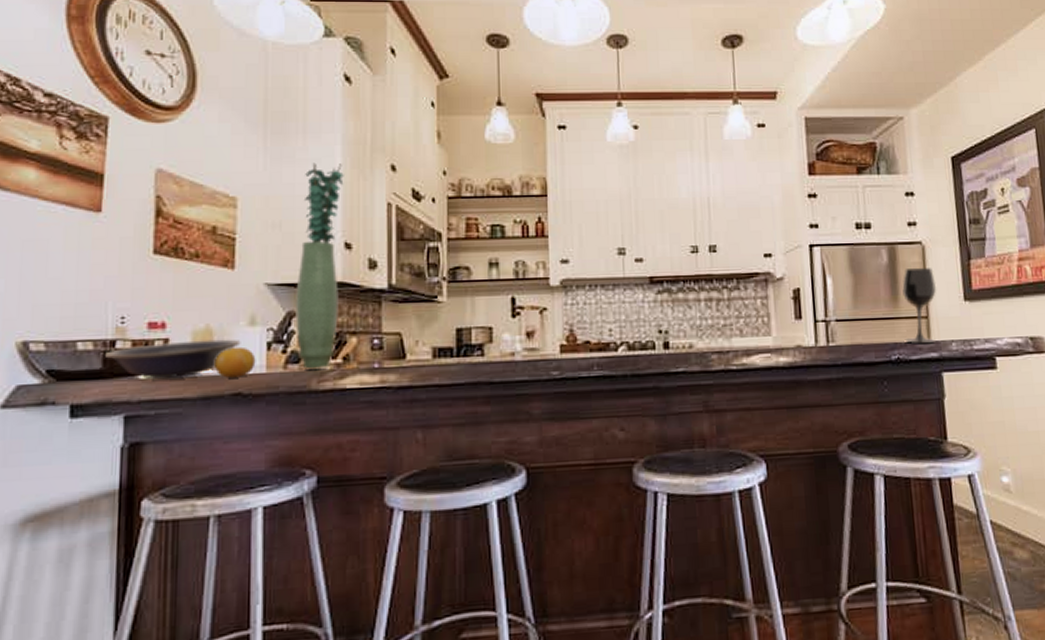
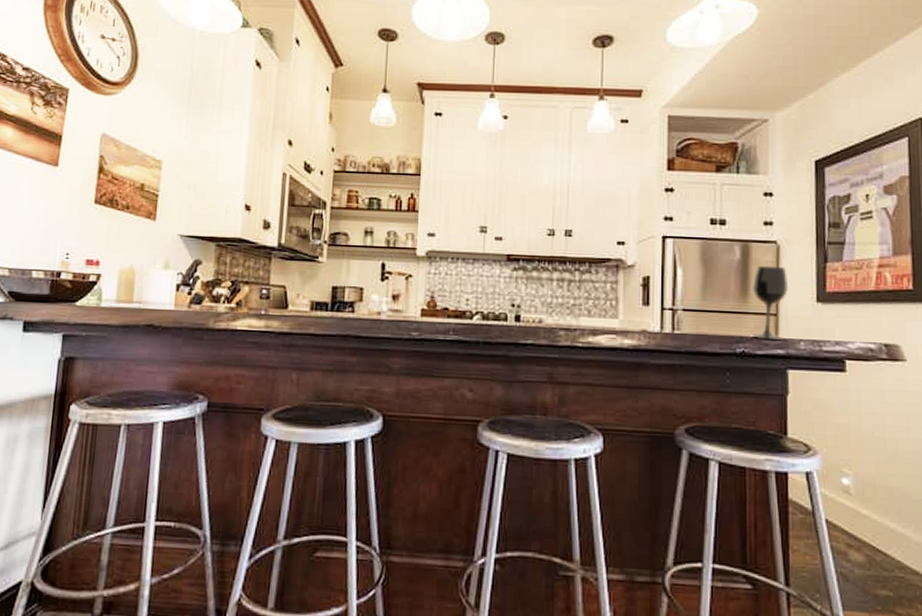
bowl: present [105,339,241,380] -> none [52,277,156,308]
fruit: present [215,346,256,378] -> none [134,285,167,312]
vase: present [295,162,344,370] -> none [200,135,249,311]

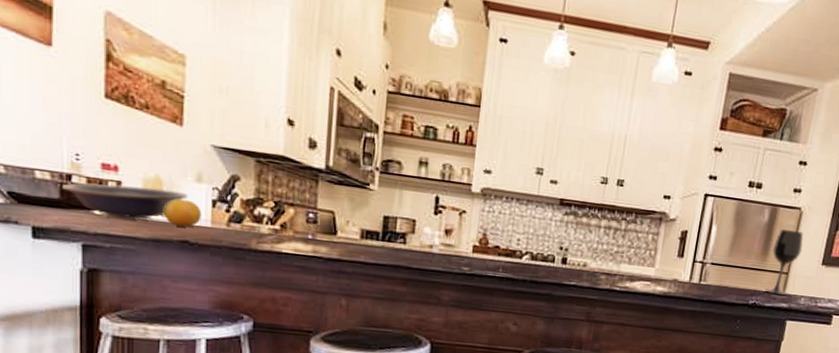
bowl: none [52,277,156,308] -> present [63,183,189,219]
fruit: none [134,285,167,312] -> present [164,198,202,228]

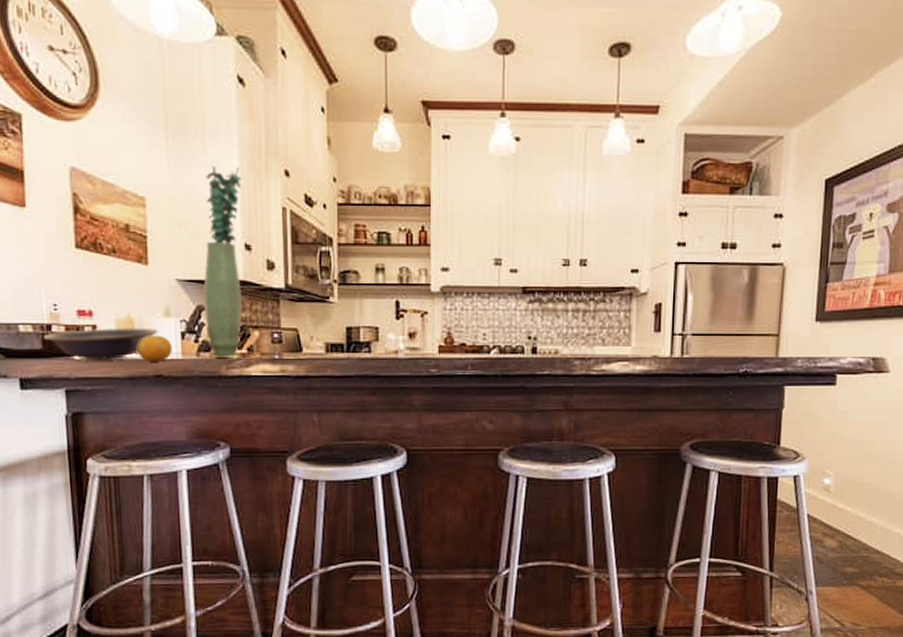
vase: none [239,33,291,232] -> present [203,165,242,357]
wine glass: present [763,229,803,296] -> none [754,289,791,360]

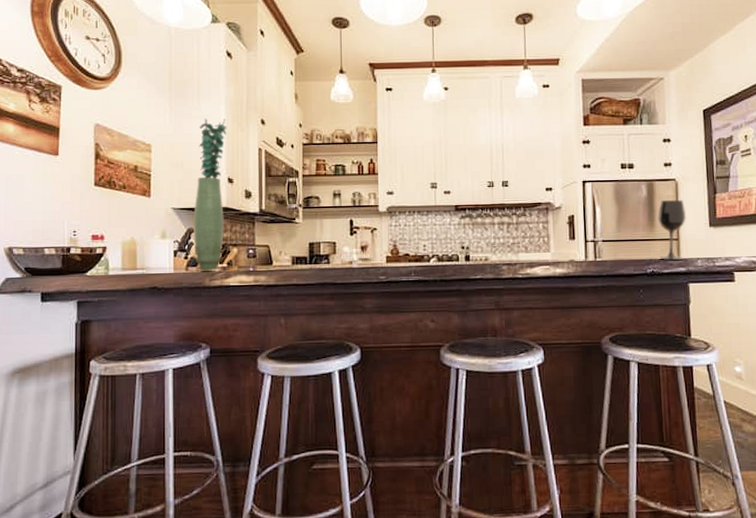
bowl: present [44,328,159,361] -> none [64,248,156,276]
fruit: present [137,335,173,362] -> none [138,253,166,276]
wine glass: none [754,289,791,360] -> present [658,200,687,261]

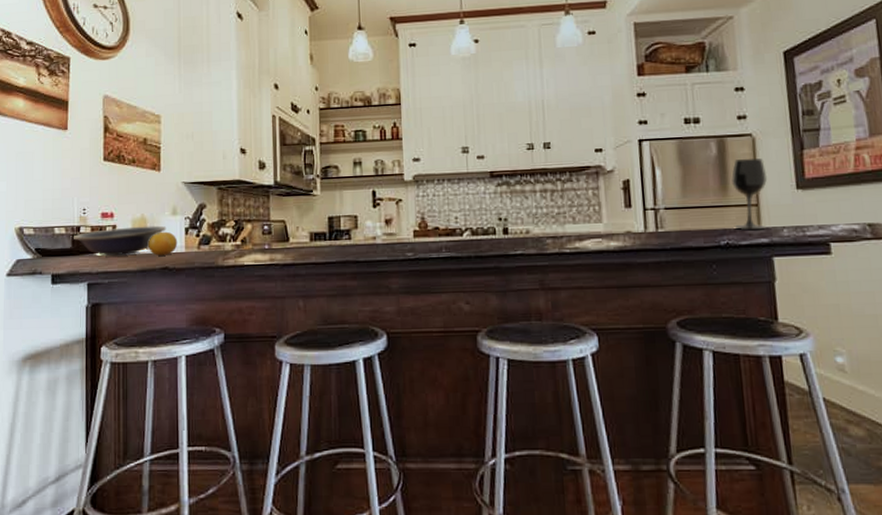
bowl: none [64,248,156,276] -> present [74,225,167,257]
fruit: none [138,253,166,276] -> present [149,231,178,256]
vase: present [194,118,227,271] -> none [205,85,239,250]

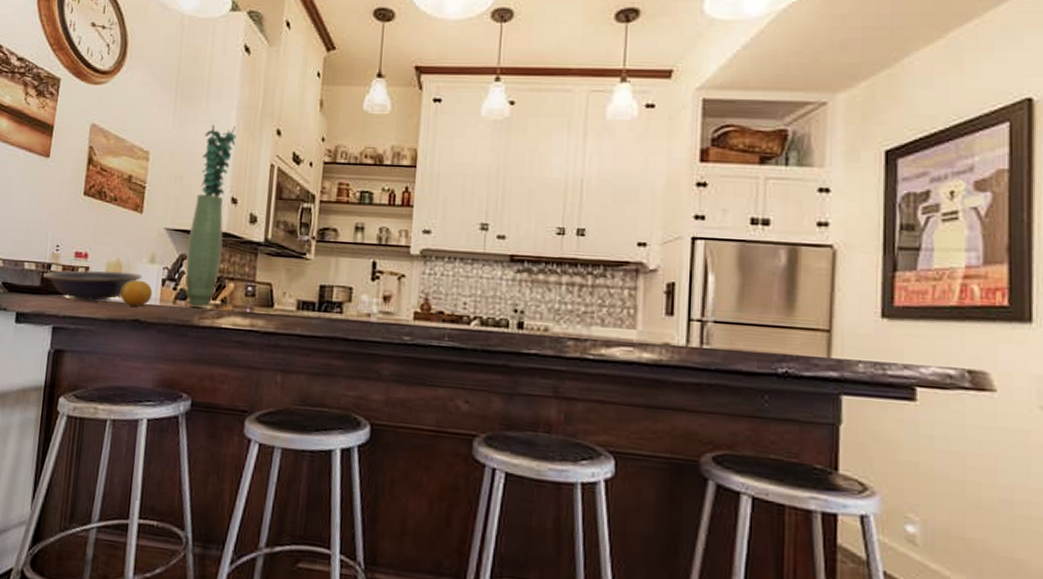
vase: none [205,85,239,250] -> present [185,124,237,308]
wine glass: present [731,158,768,231] -> none [797,274,846,362]

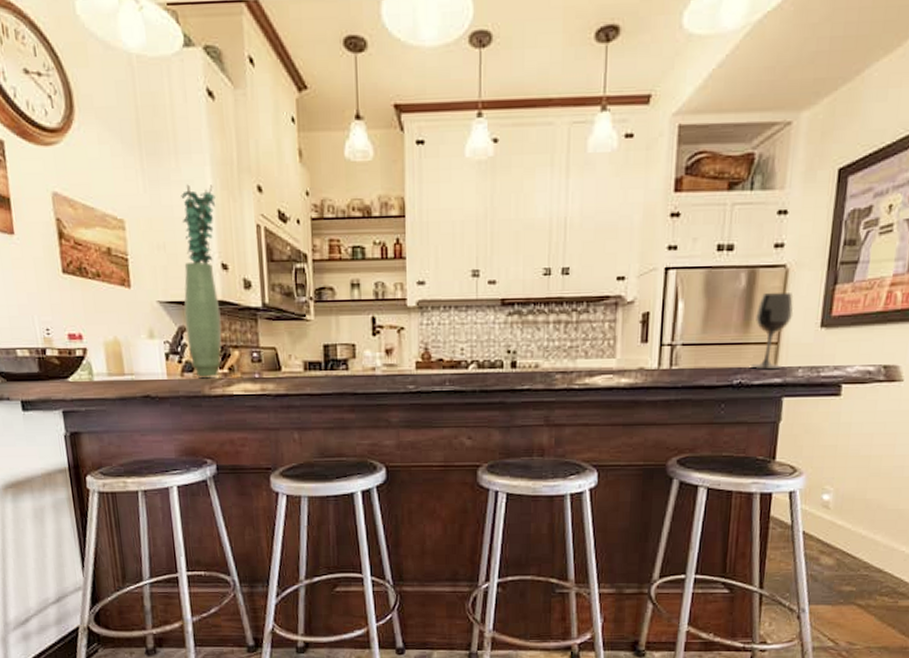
bowl: present [43,270,142,301] -> none [40,350,144,383]
fruit: present [121,280,153,307] -> none [125,356,158,383]
wine glass: none [797,274,846,362] -> present [749,293,794,370]

